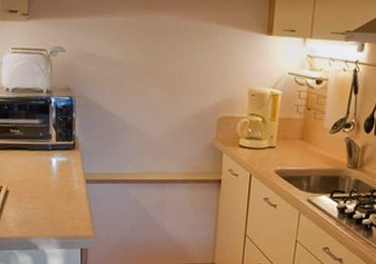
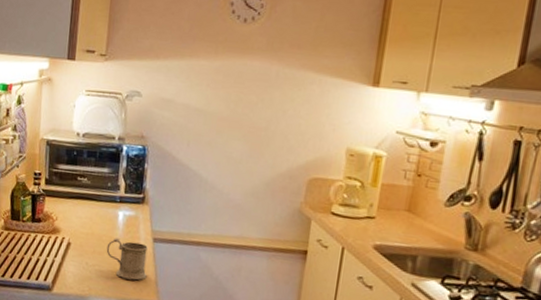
mug: none [43,182,83,219] -> present [106,238,148,281]

